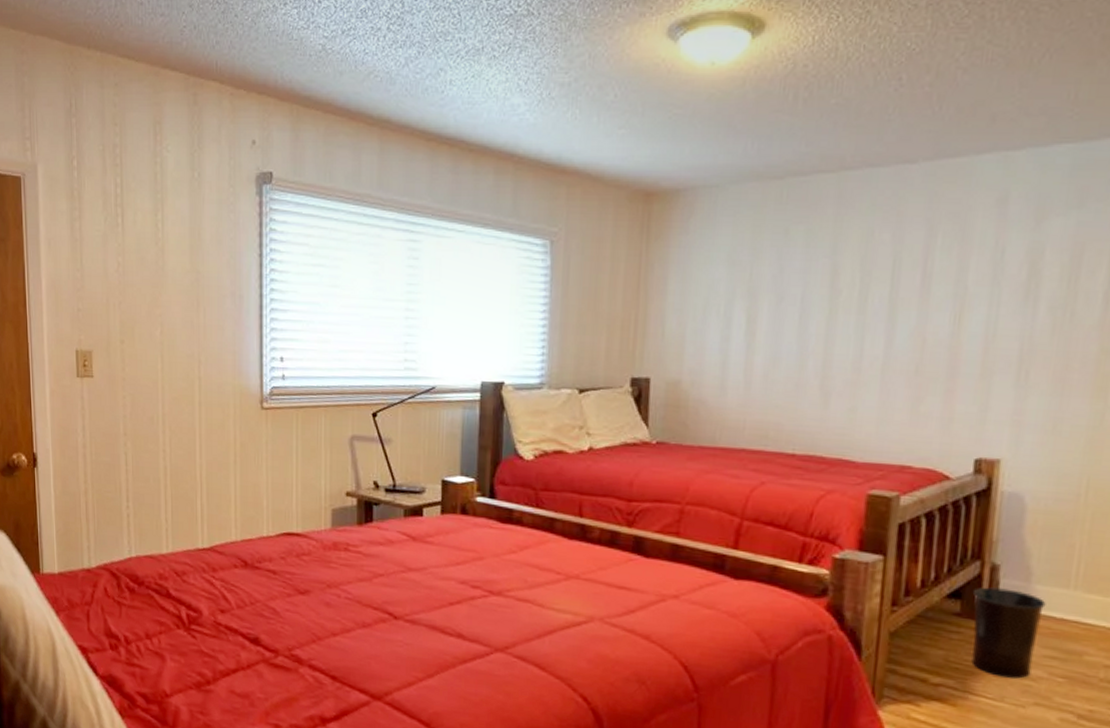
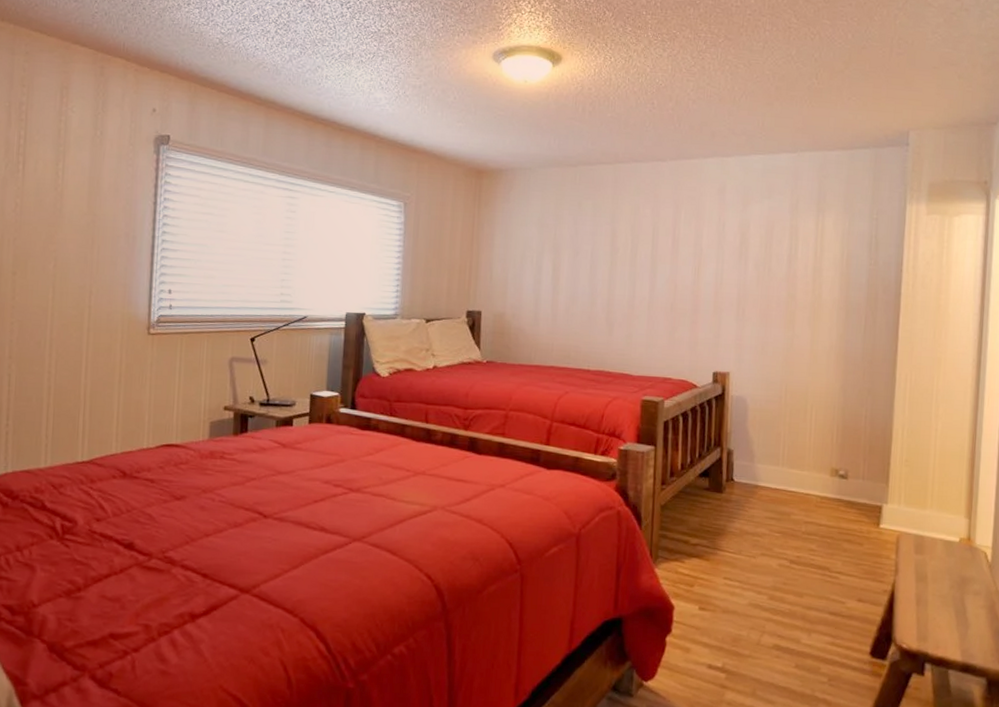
waste bin: present [970,587,1046,679] -> none [717,467,765,536]

